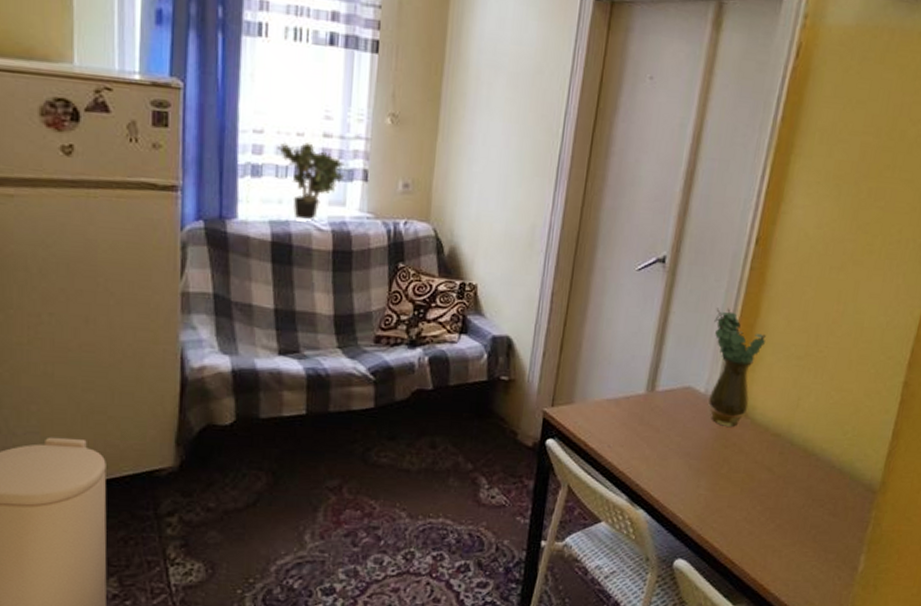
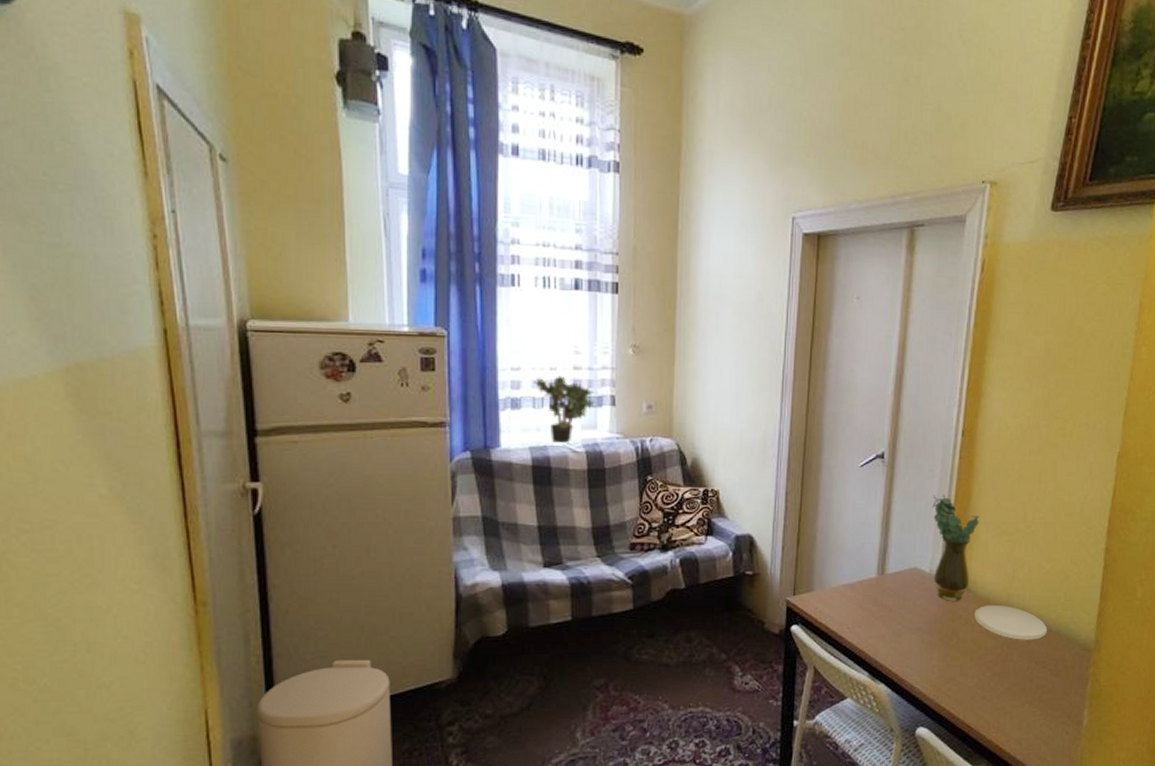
plate: none [749,433,830,476] -> present [974,604,1047,641]

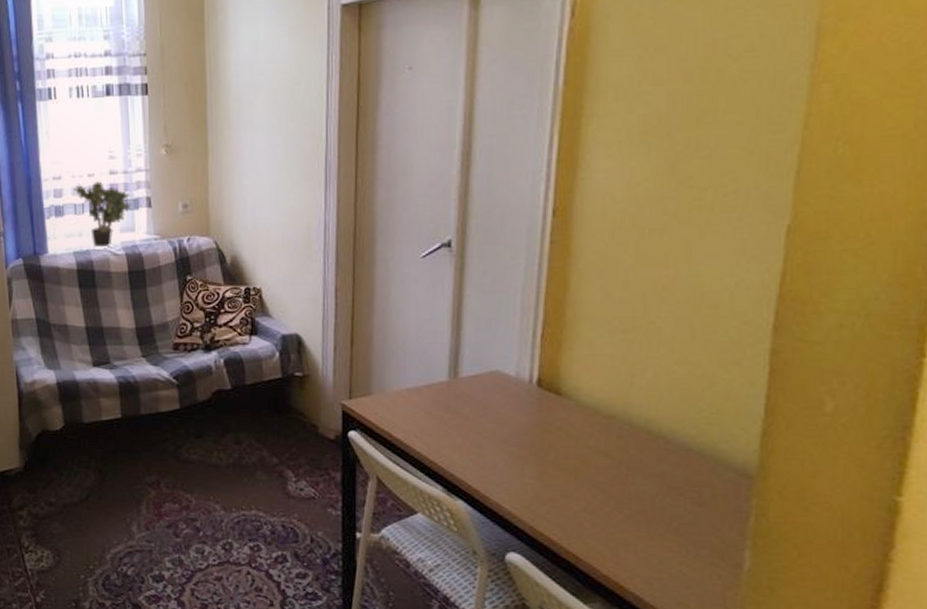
vase: present [932,494,979,601] -> none [516,286,580,410]
plate: present [974,604,1047,641] -> none [578,415,684,461]

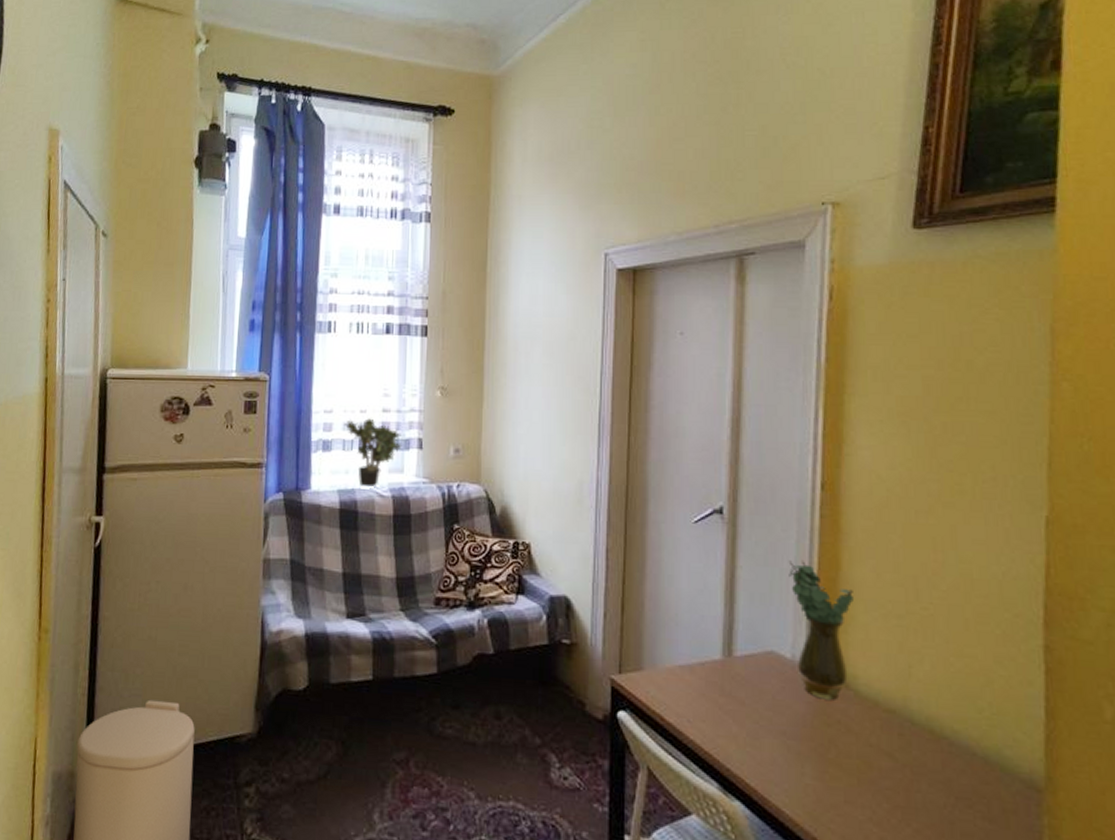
vase: none [516,286,580,410] -> present [788,560,853,700]

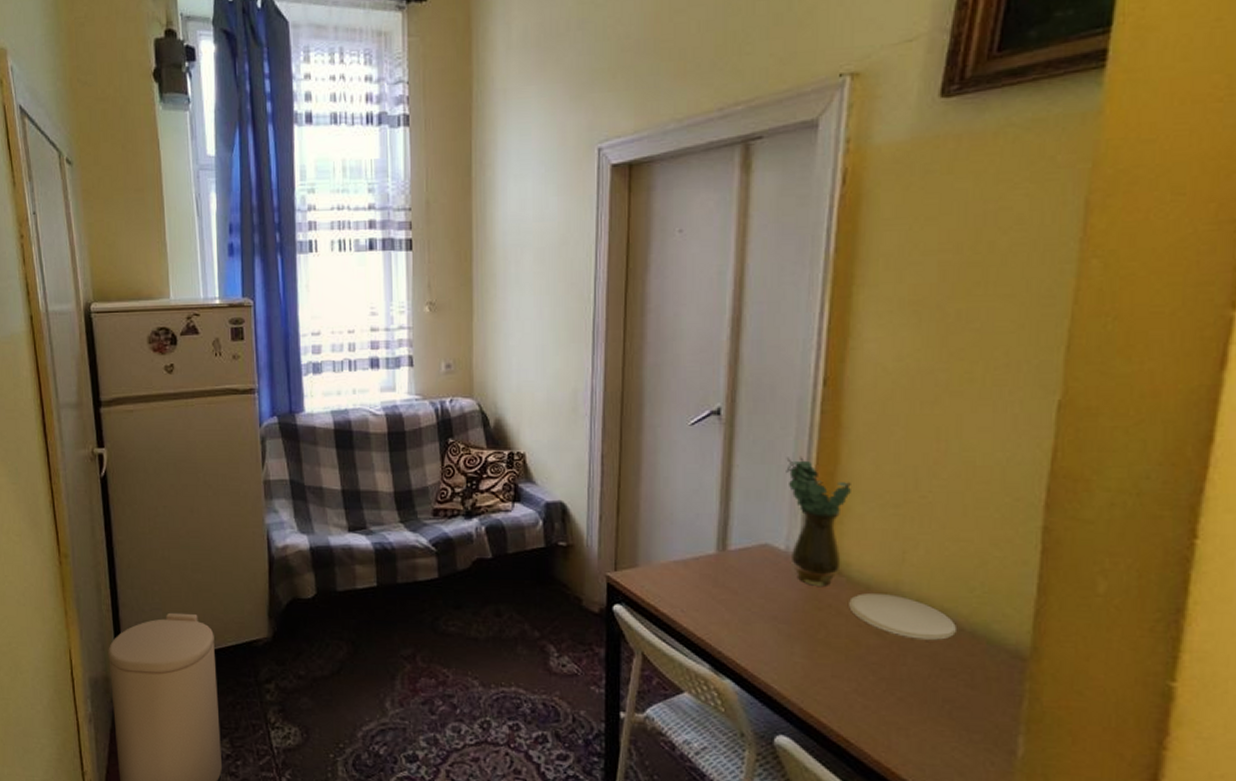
potted plant: present [344,418,403,488] -> none [332,338,393,407]
plate: none [858,709,968,766] -> present [849,592,956,641]

